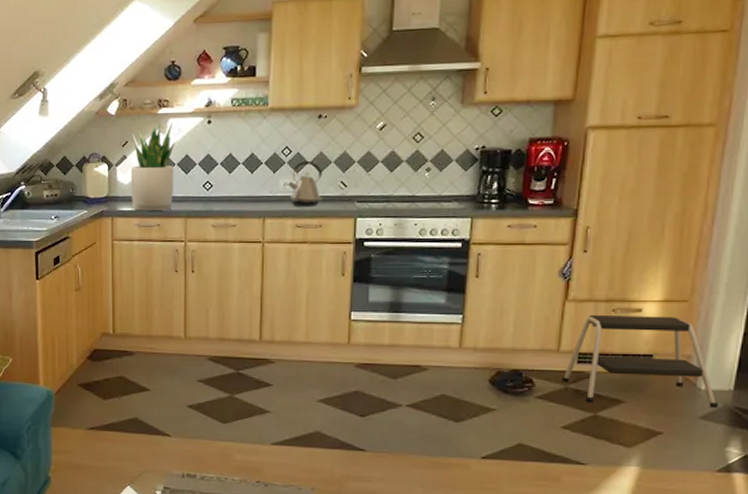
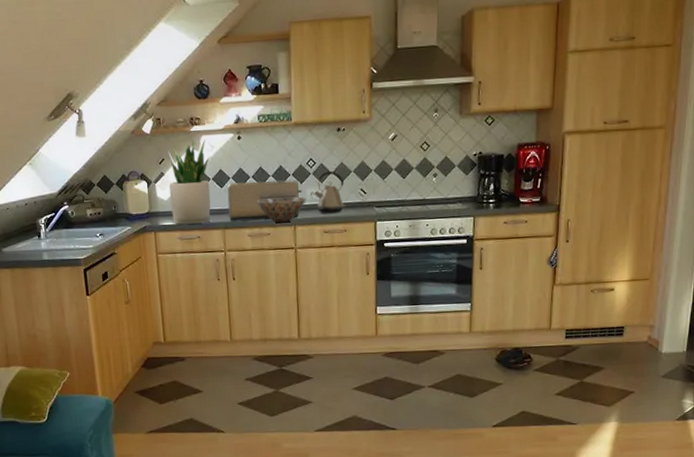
toaster: none [192,168,275,211] -> present [227,179,302,222]
bowl: none [223,186,278,215] -> present [256,196,306,223]
step stool: present [561,314,719,408] -> none [553,293,676,372]

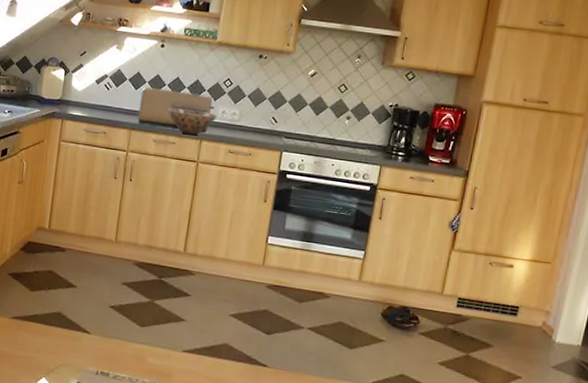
planter: present [168,140,211,225] -> none [82,40,130,120]
kettle: present [313,170,346,215] -> none [225,93,257,137]

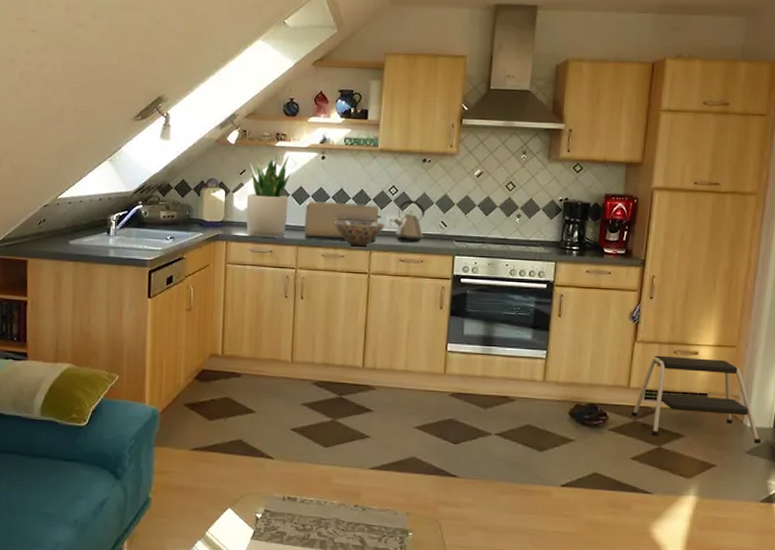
planter: none [82,40,130,120] -> present [246,155,291,238]
kettle: none [225,93,257,137] -> present [392,200,425,244]
step stool: none [442,264,569,360] -> present [631,355,761,444]

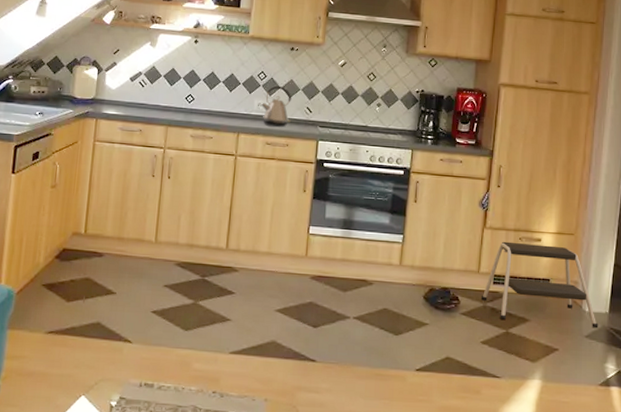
planter: present [246,155,291,238] -> none [117,37,164,117]
toaster: present [304,201,381,244] -> none [174,83,250,126]
bowl: present [334,219,385,247] -> none [203,102,253,129]

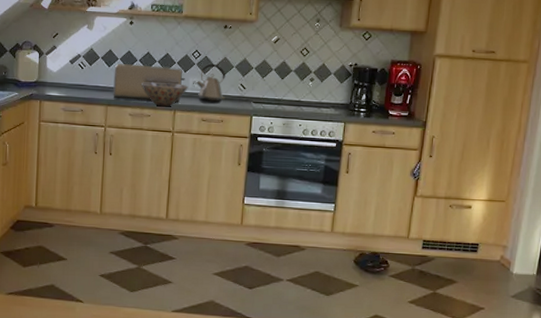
toaster: none [174,83,250,126] -> present [113,64,185,104]
bowl: none [203,102,253,129] -> present [140,81,188,107]
step stool: present [480,241,599,329] -> none [409,208,525,289]

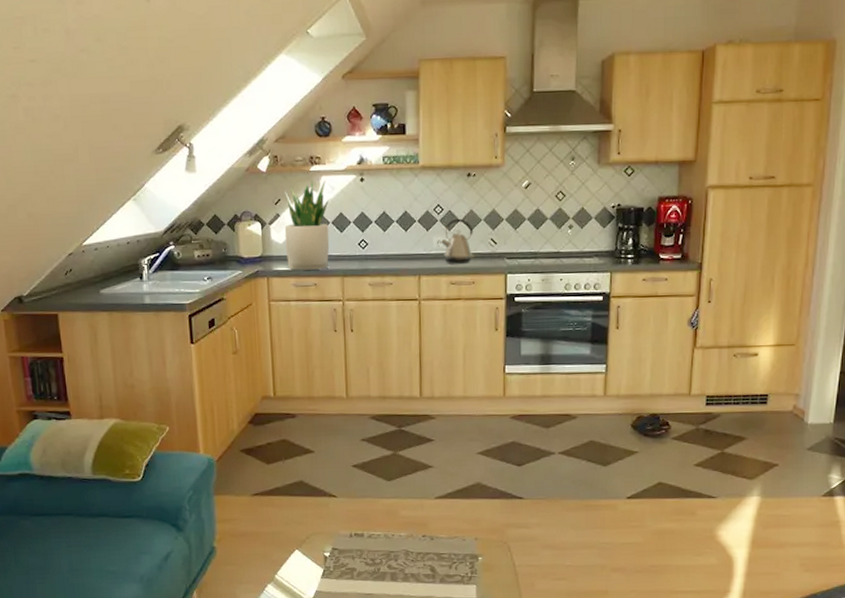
planter: none [58,20,101,98] -> present [284,180,330,270]
toaster: present [113,64,185,104] -> none [347,226,428,269]
bowl: present [140,81,188,107] -> none [378,244,432,273]

